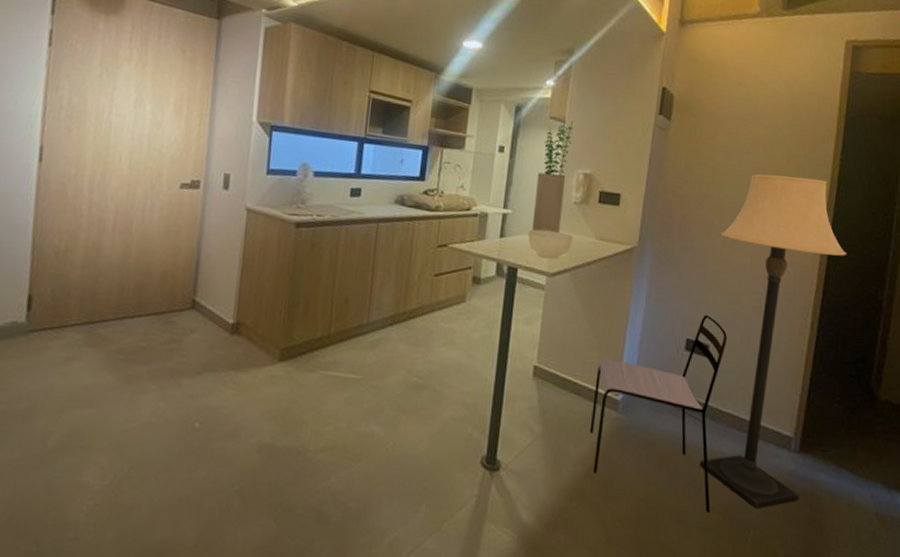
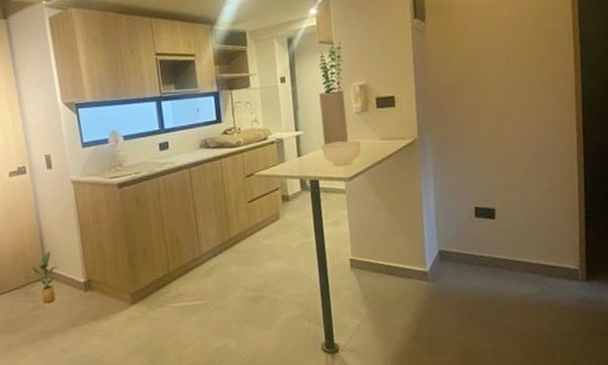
potted plant: none [178,279,208,339] -> present [32,250,58,303]
dining chair: present [589,314,728,514] -> none [404,183,521,347]
lamp: present [700,174,847,509] -> none [487,45,598,335]

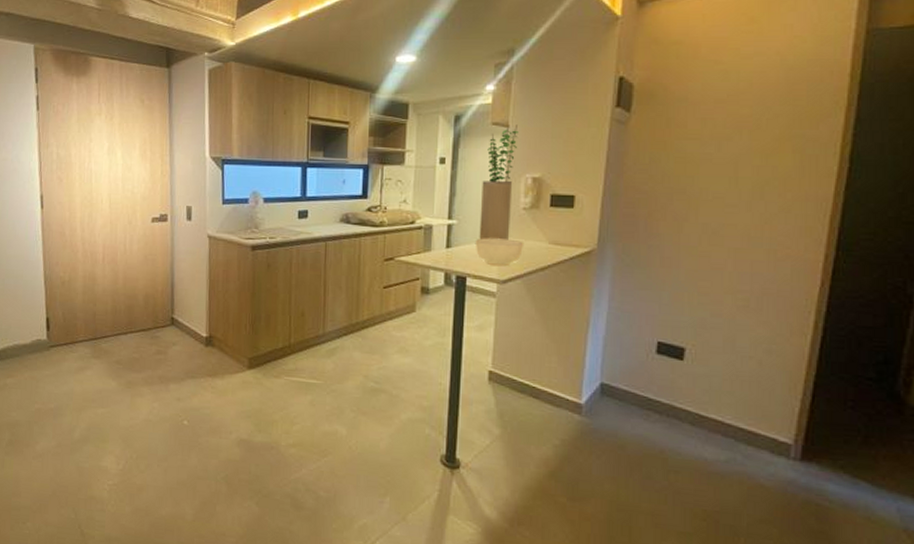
potted plant: present [32,250,58,303] -> none [160,300,184,350]

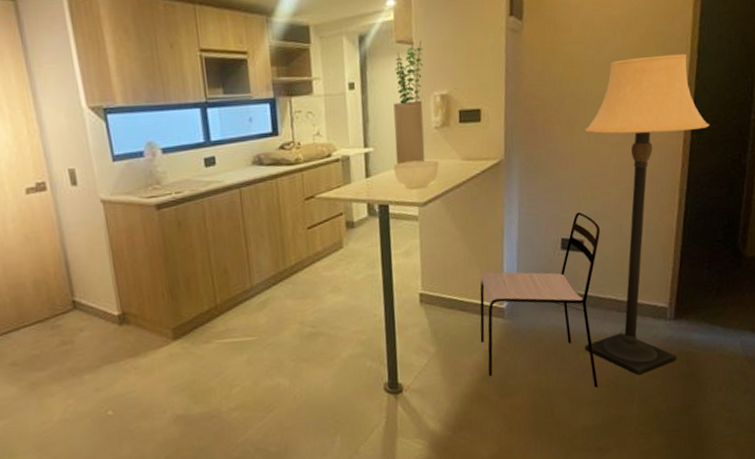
dining chair: none [551,316,708,519] -> present [480,212,601,388]
lamp: none [678,159,863,517] -> present [584,53,710,376]

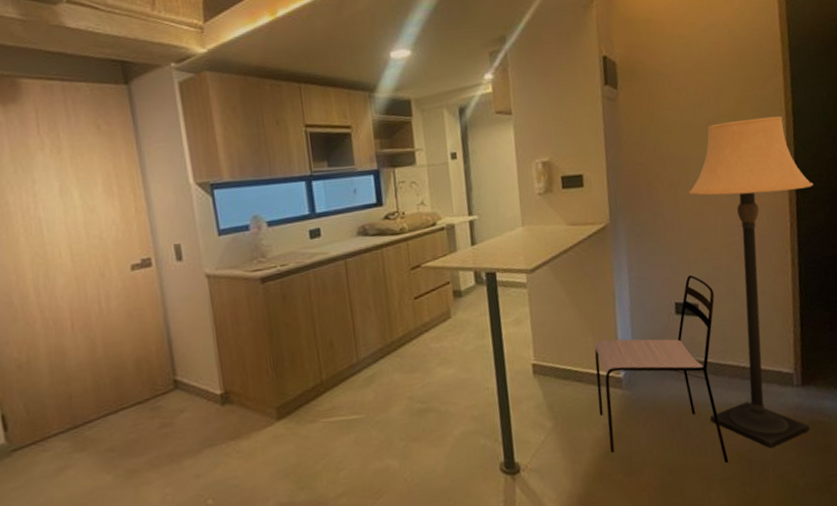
vase: present [393,41,426,164] -> none [495,111,531,231]
bowl: present [393,160,439,190] -> none [498,226,545,256]

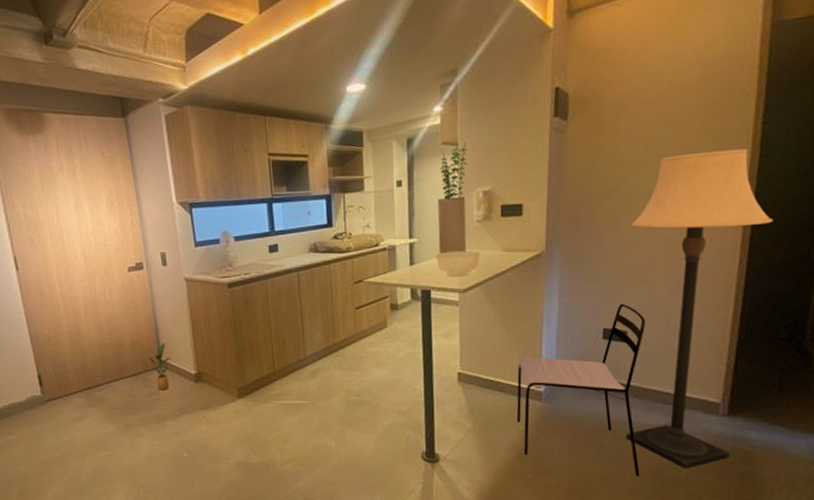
potted plant: none [159,357,190,420] -> present [148,343,171,390]
vase: none [495,111,531,231] -> present [437,142,467,254]
bowl: none [498,226,545,256] -> present [435,250,480,277]

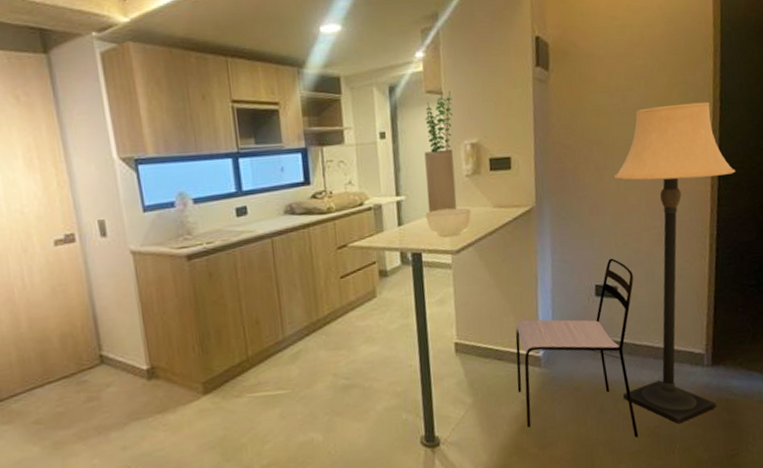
potted plant: present [148,343,171,390] -> none [84,333,115,394]

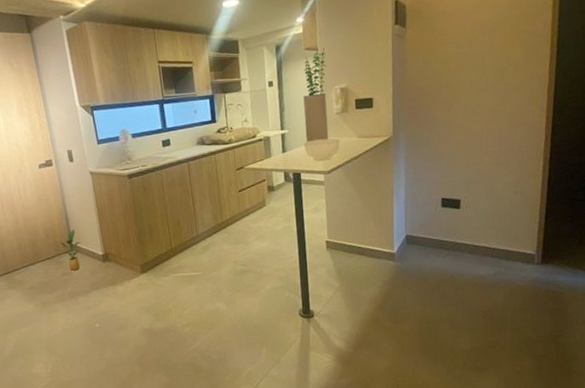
potted plant: none [84,333,115,394] -> present [60,229,81,271]
dining chair: present [515,258,639,438] -> none [374,177,476,319]
lamp: present [613,102,736,424] -> none [459,47,570,309]

